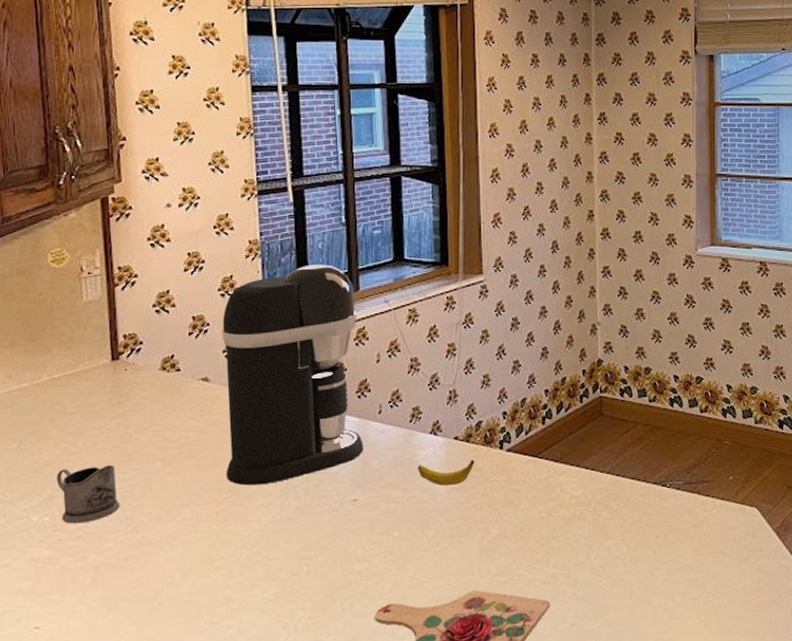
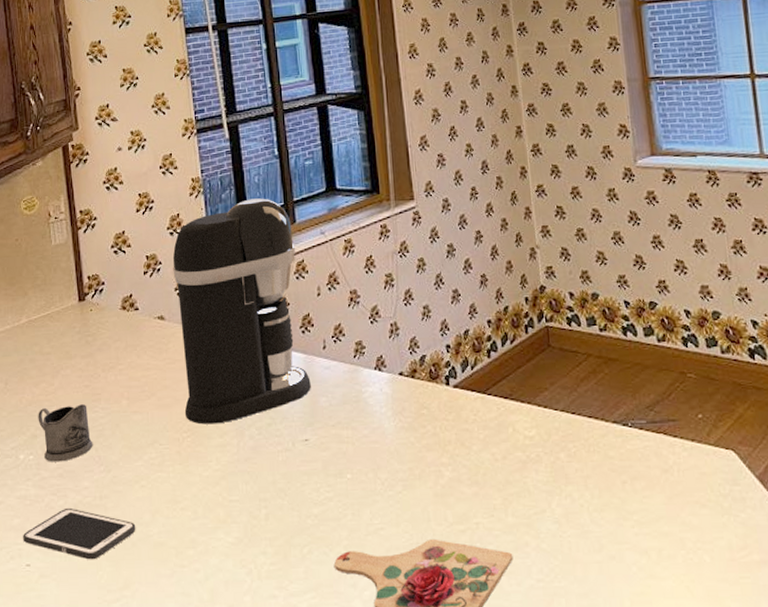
cell phone: none [32,569,164,621] -> present [23,507,136,560]
banana: present [417,459,475,486] -> none [364,397,422,425]

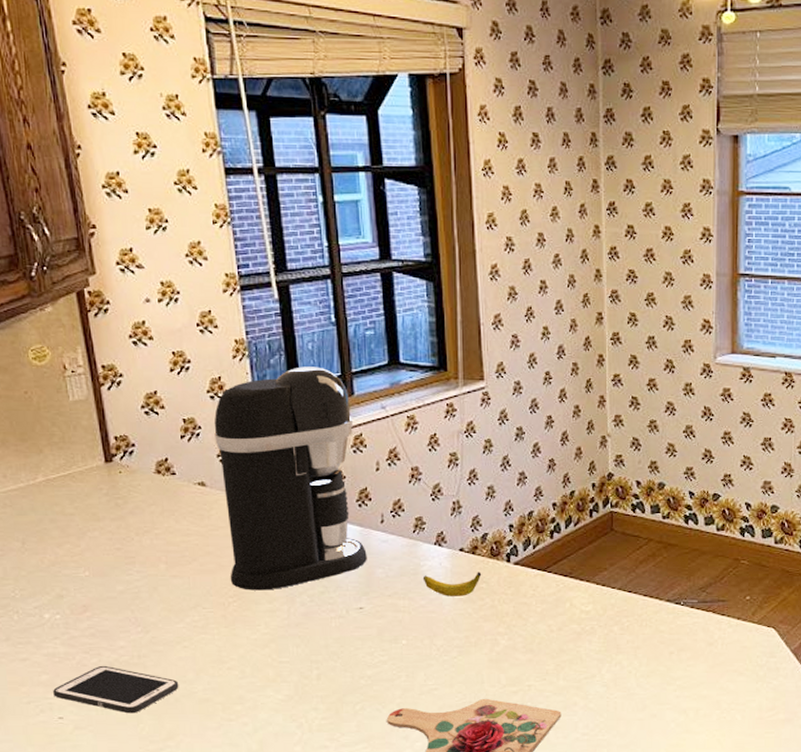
tea glass holder: present [38,404,93,462] -> none [63,567,128,622]
banana: none [364,397,422,425] -> present [422,572,482,596]

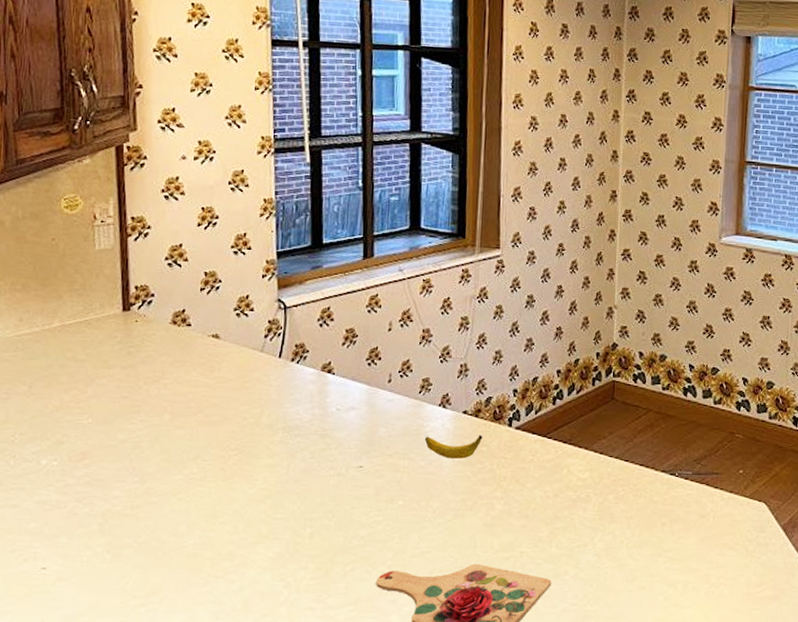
cell phone: present [53,665,179,714] -> none [39,515,169,567]
coffee maker: present [214,366,367,591] -> none [233,227,372,445]

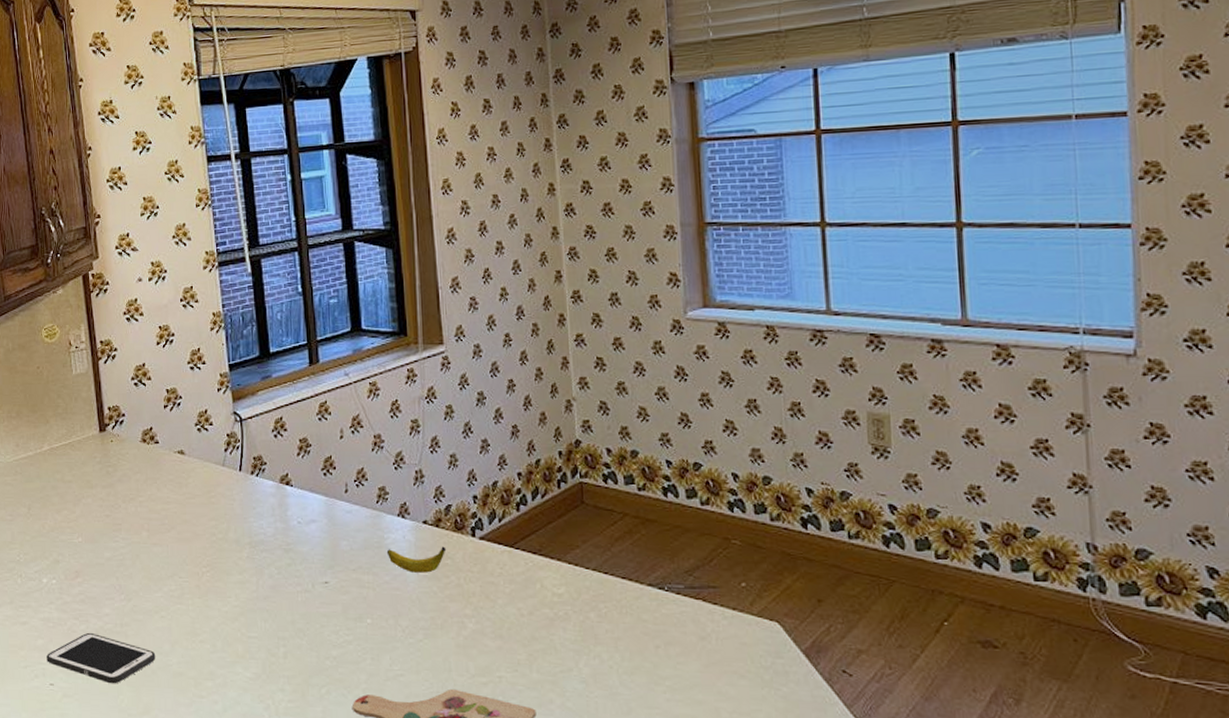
cell phone: none [39,515,169,567] -> present [47,632,156,684]

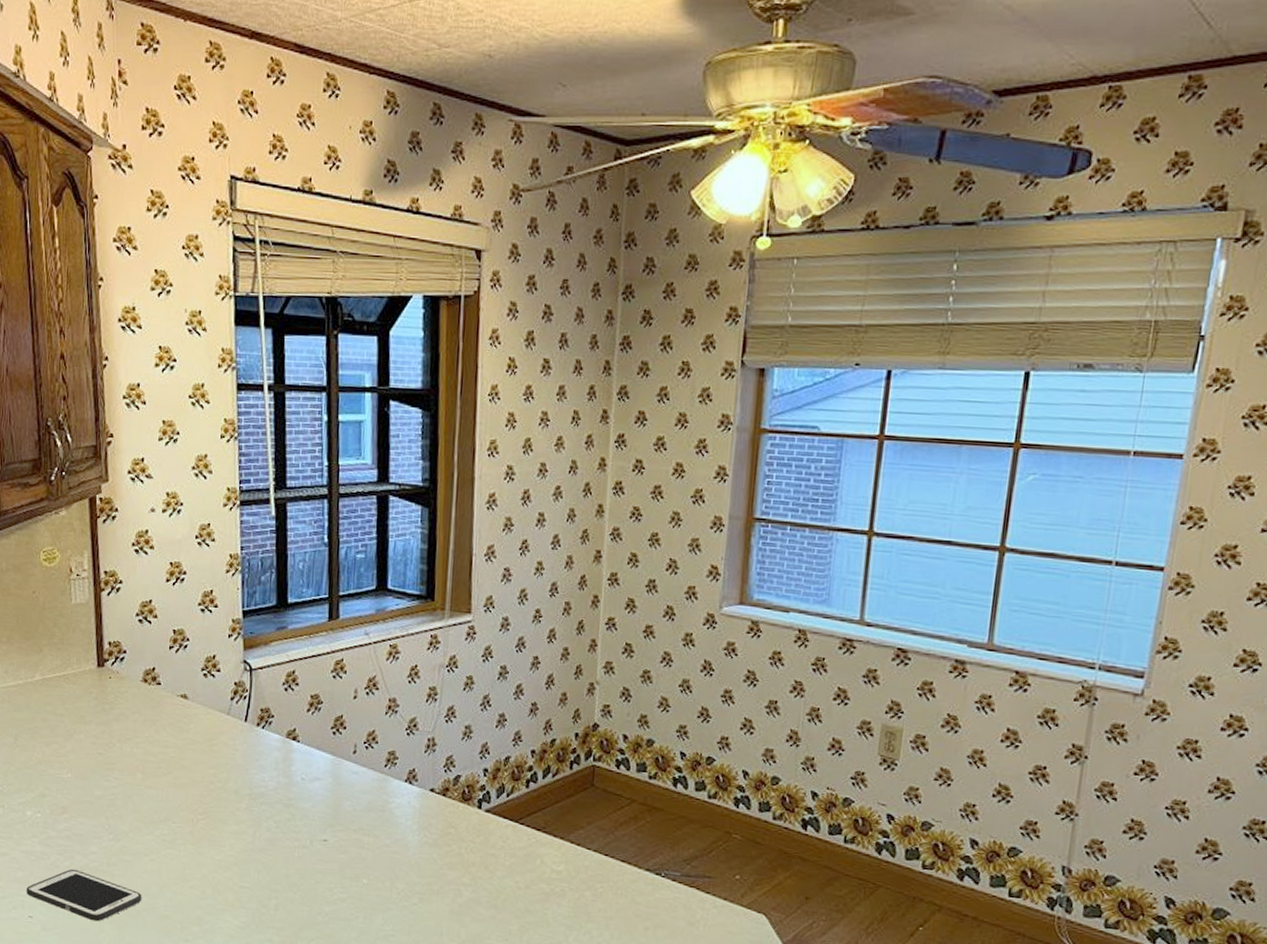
banana: present [386,546,446,573] -> none [390,813,451,840]

